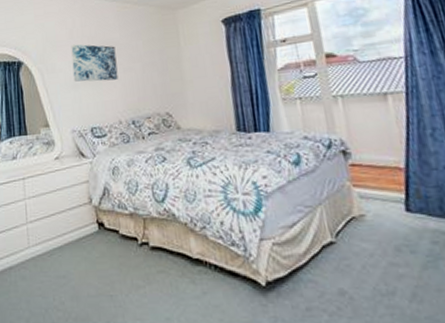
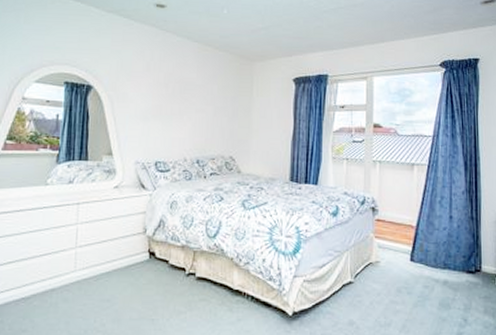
wall art: present [71,44,118,82] -> none [144,77,191,119]

